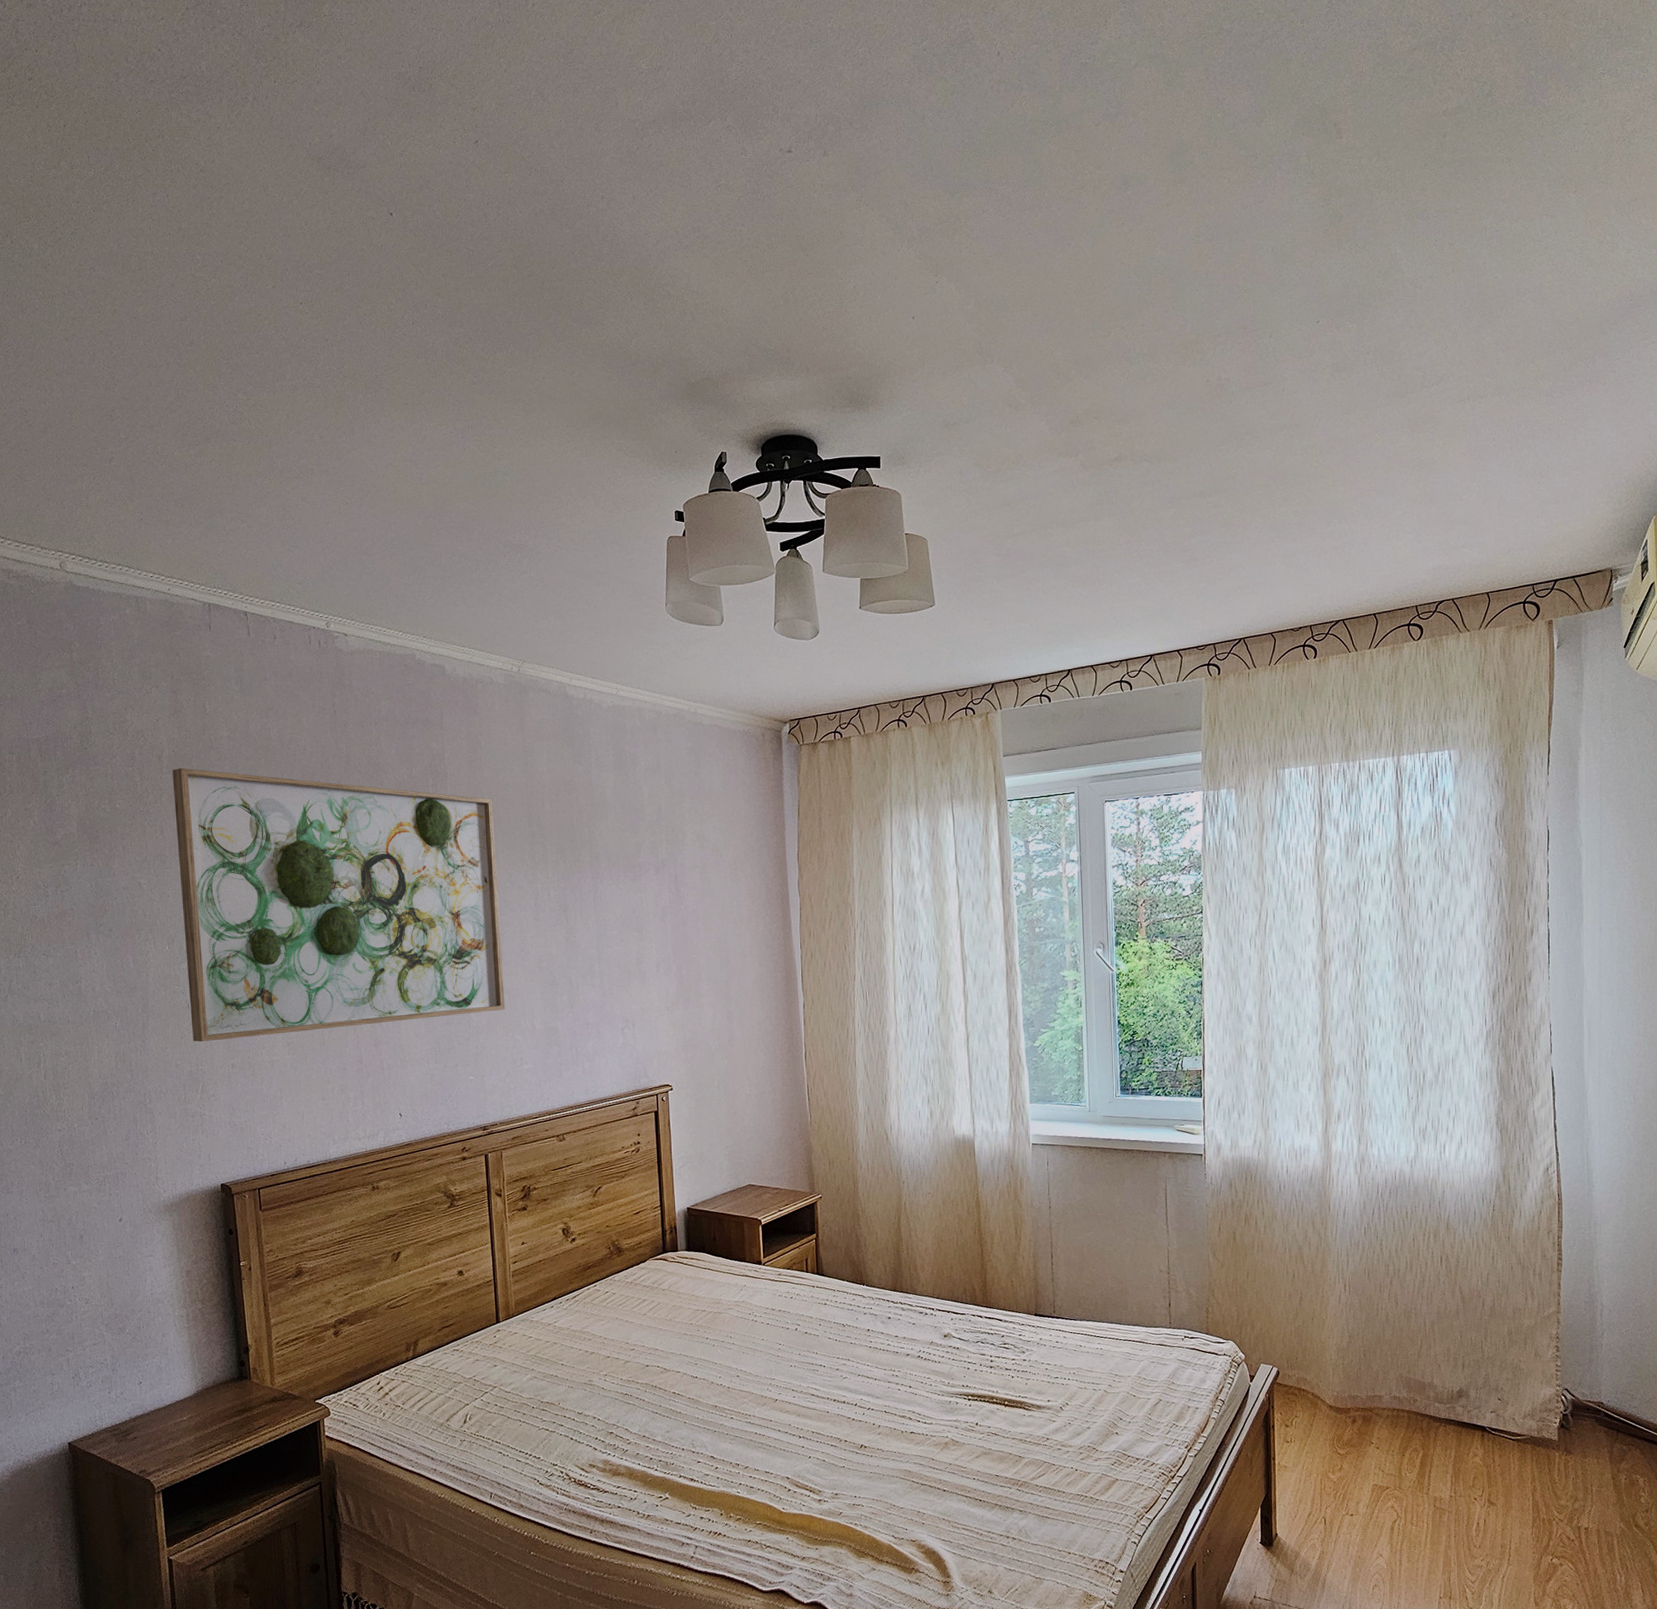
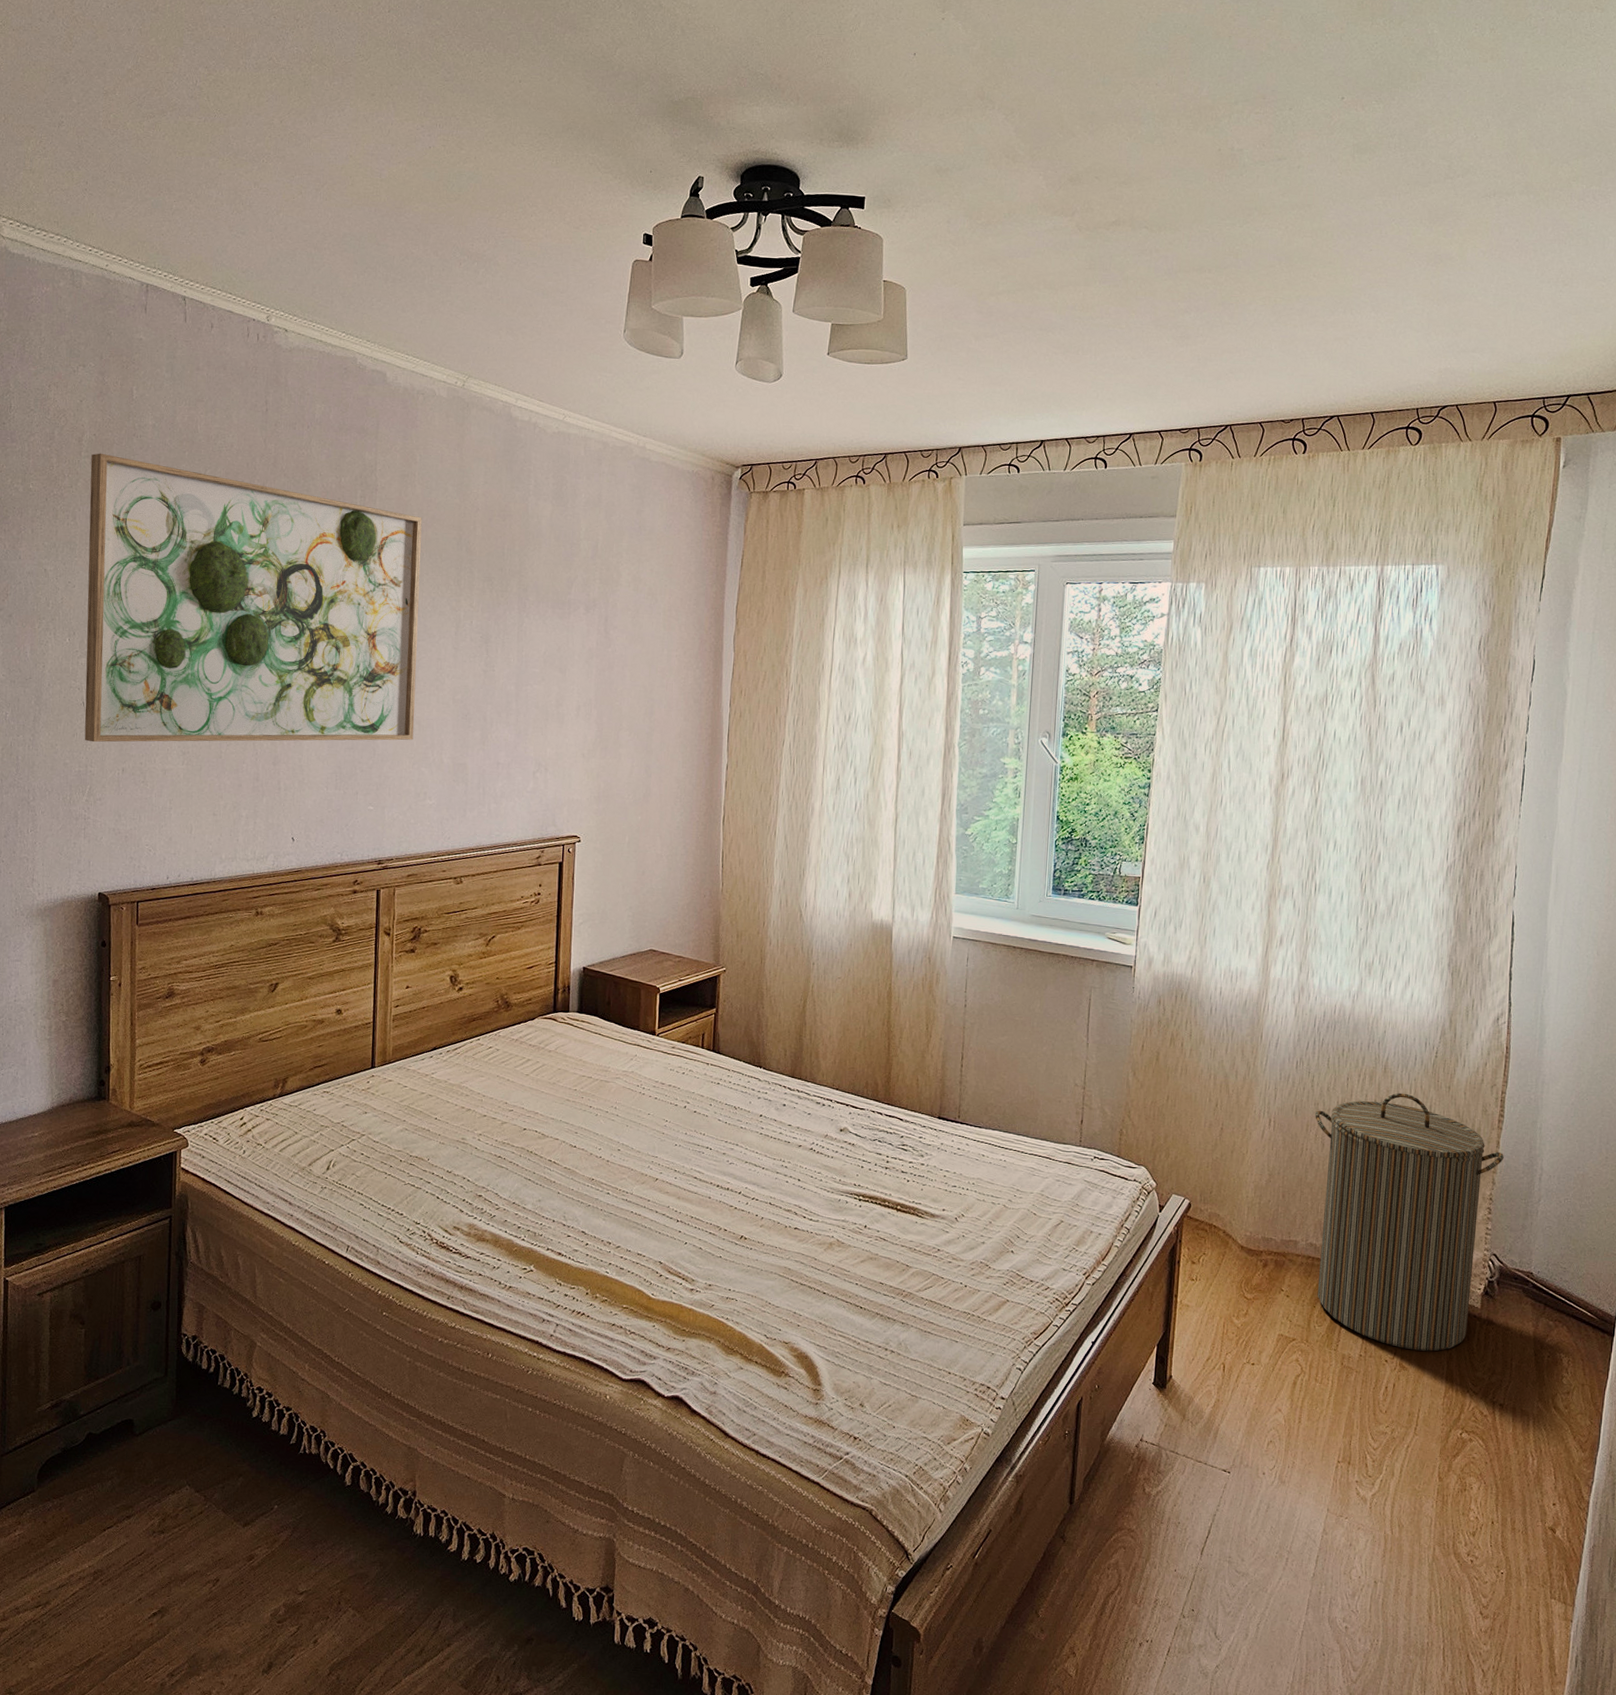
laundry hamper: none [1386,1247,1566,1486] -> present [1315,1093,1504,1352]

